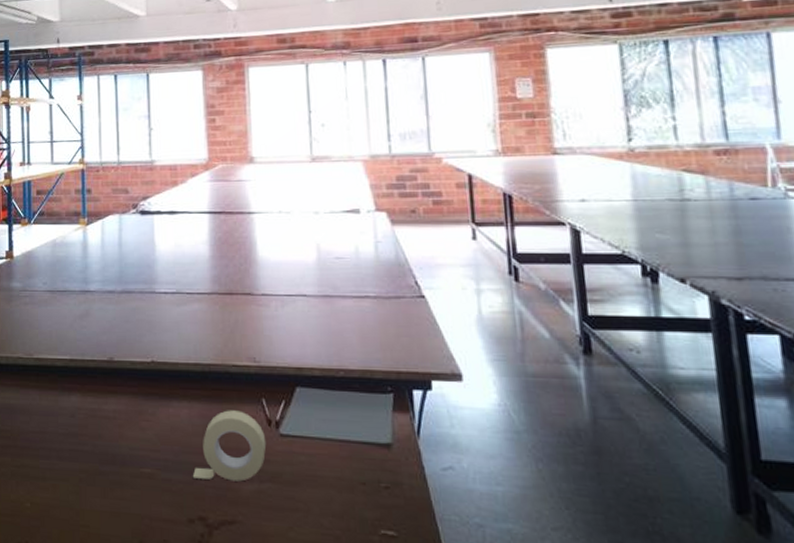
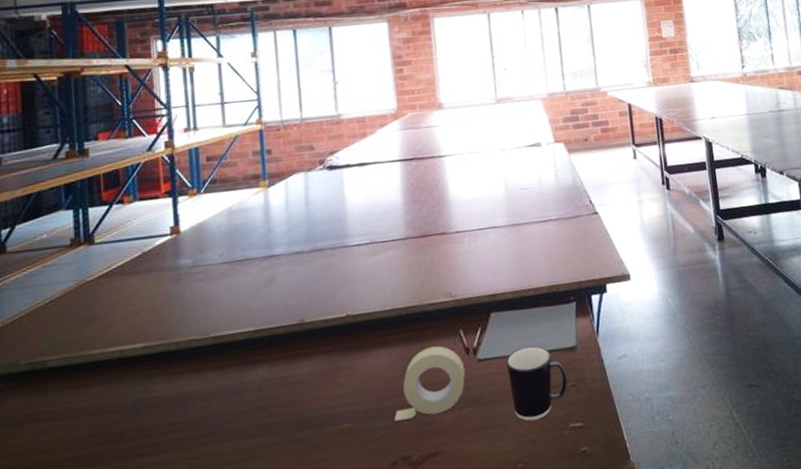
mug: none [311,431,379,516] -> present [506,345,567,422]

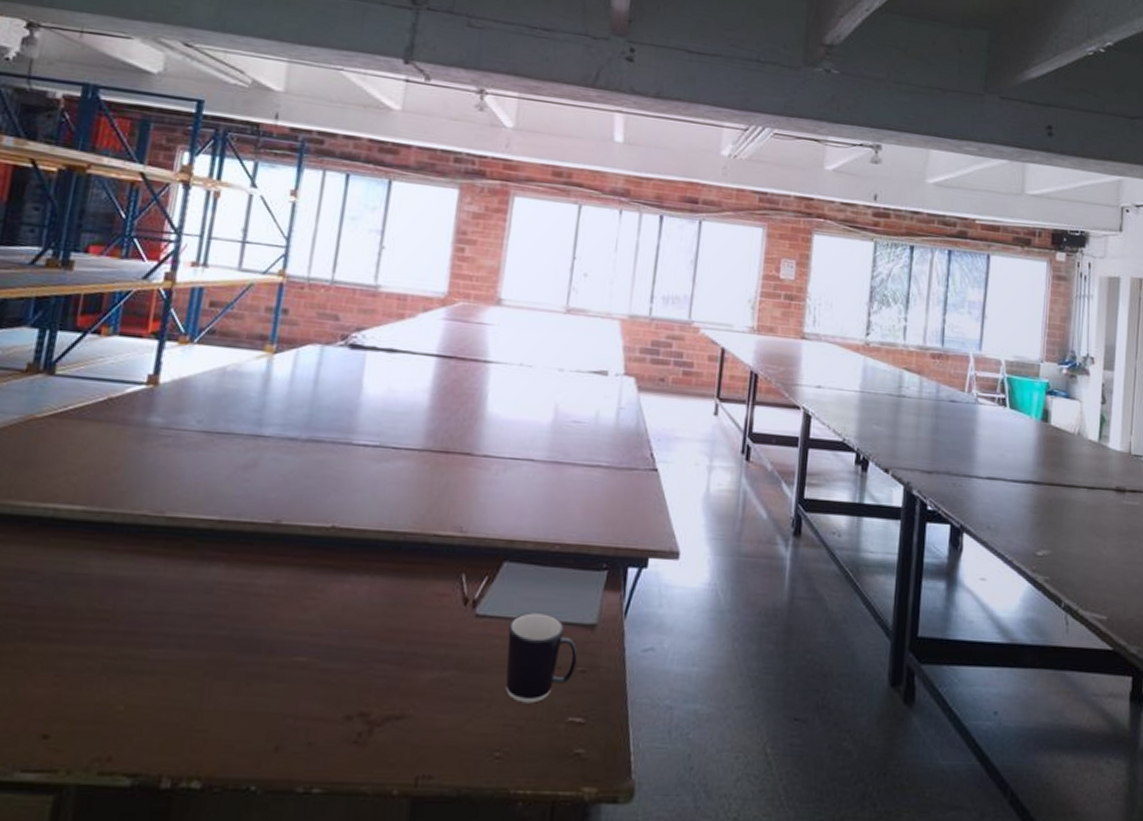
adhesive tape: present [394,346,466,422] -> none [359,586,459,670]

